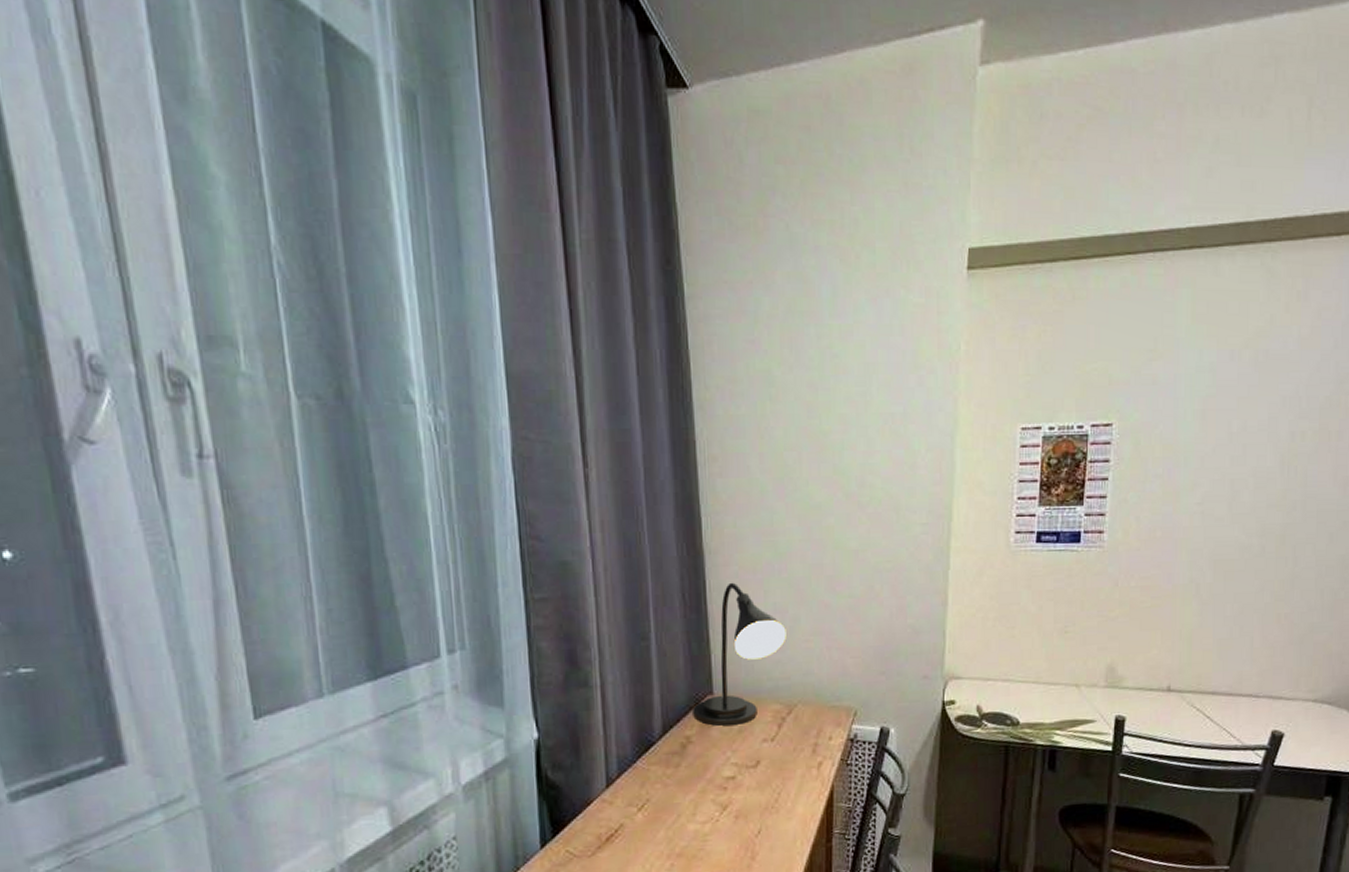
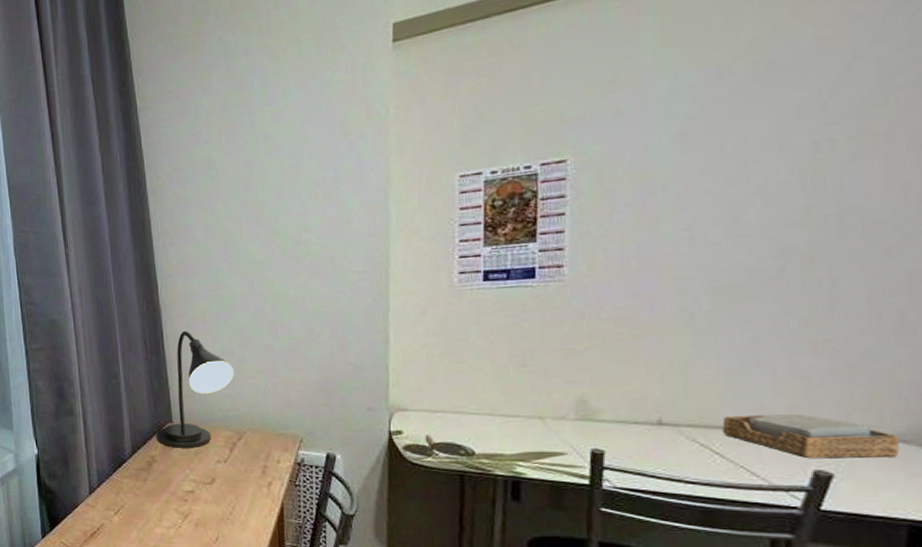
napkin holder: none [1213,680,1327,721] -> present [722,414,900,459]

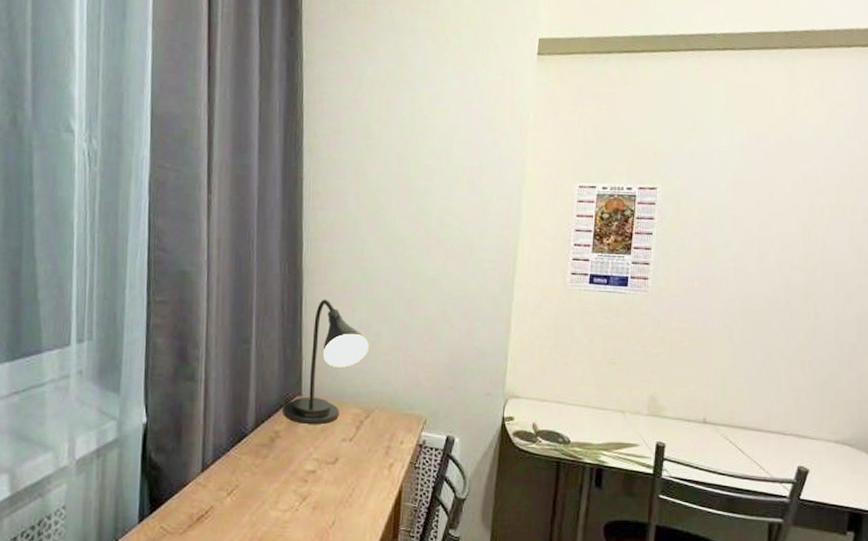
napkin holder: present [722,414,900,459] -> none [744,419,847,458]

